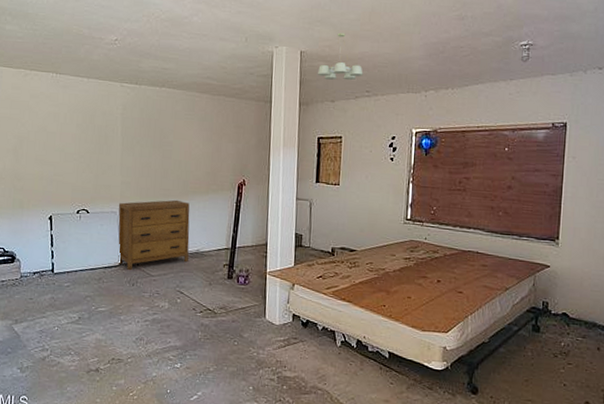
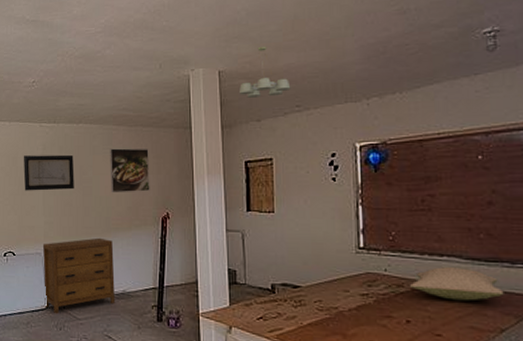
wall art: none [101,114,155,152] -> present [23,154,74,191]
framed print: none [190,115,230,159] -> present [110,148,150,193]
pillow: none [442,237,511,266] -> present [409,267,504,301]

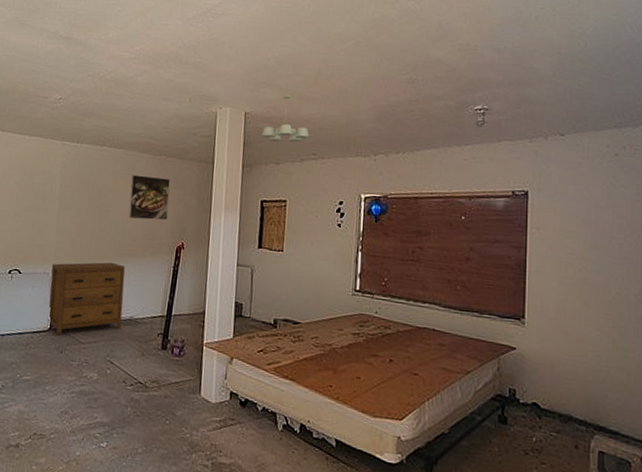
wall art: present [23,154,74,191] -> none [38,172,94,212]
pillow: present [409,267,504,301] -> none [395,312,472,345]

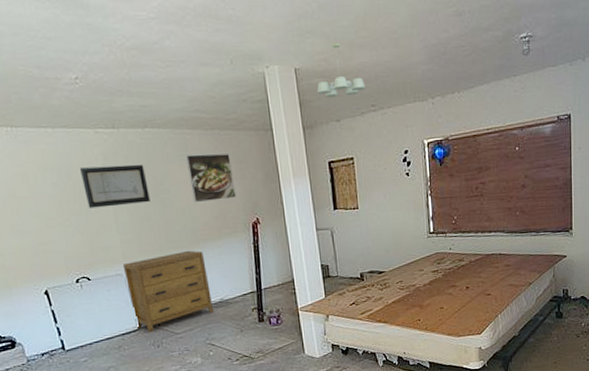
wall art: none [38,172,94,212] -> present [79,164,151,209]

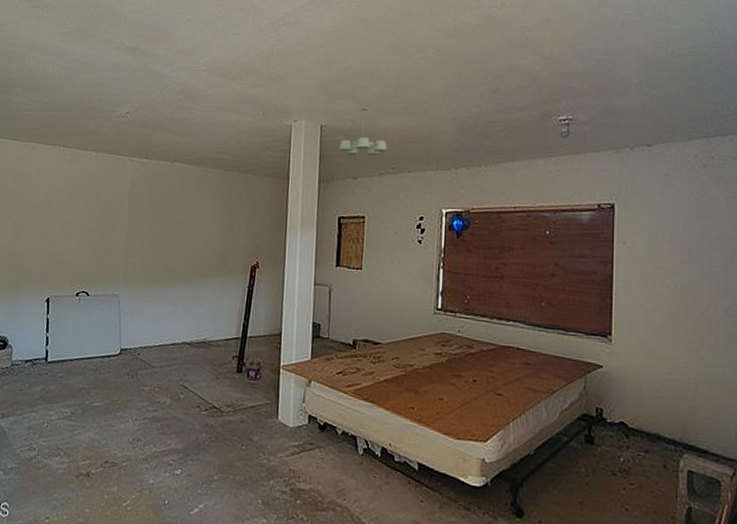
wall art: present [79,164,151,209] -> none [106,189,164,230]
dresser: present [122,250,215,333] -> none [117,282,198,361]
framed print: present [186,154,236,203] -> none [200,191,244,239]

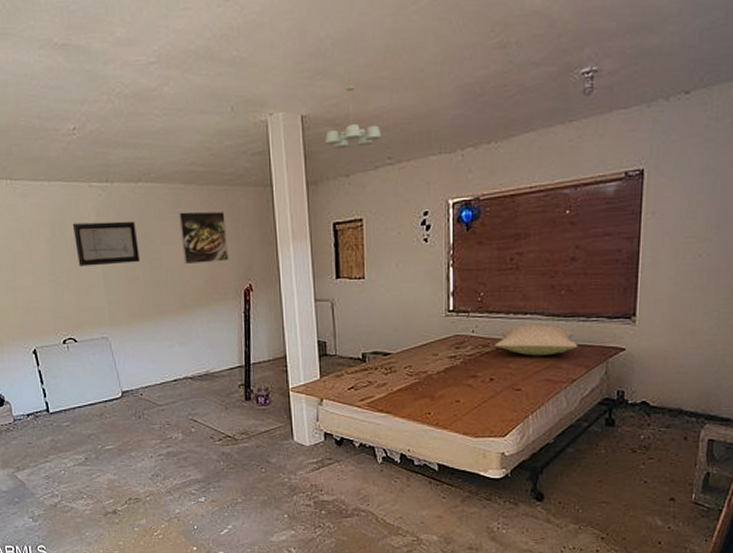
wall art: none [106,189,164,230] -> present [72,221,140,267]
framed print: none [200,191,244,239] -> present [179,211,229,265]
pillow: none [478,331,558,364] -> present [494,324,578,356]

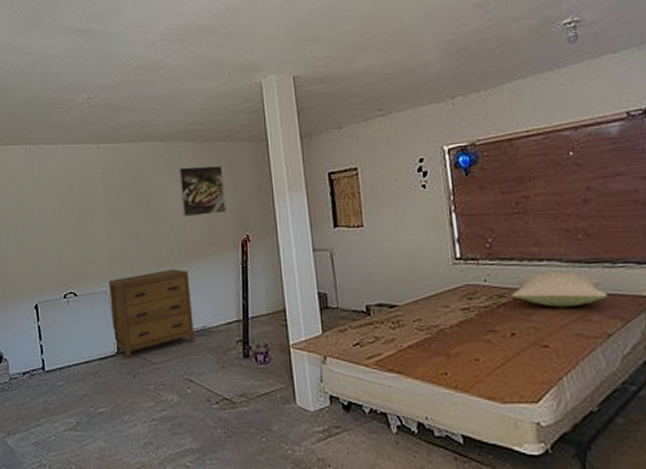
wall art: present [72,221,140,267] -> none [80,177,141,222]
dresser: none [108,316,199,402] -> present [108,268,196,360]
ceiling light fixture: present [324,85,382,150] -> none [316,47,372,105]

